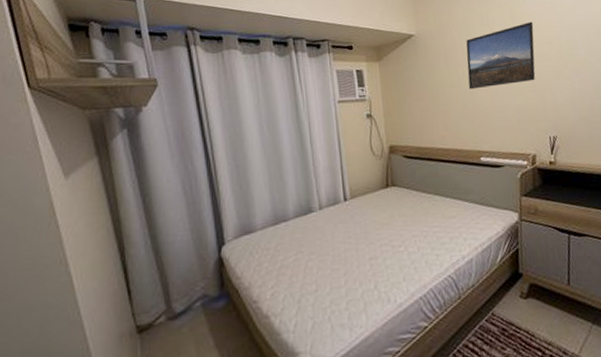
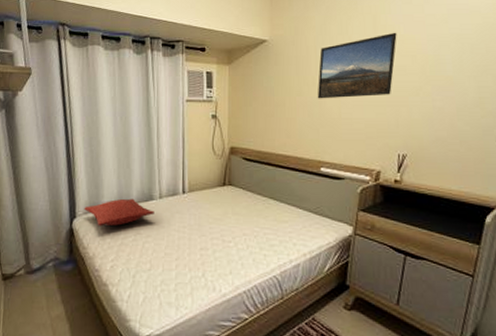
pillow: none [234,213,316,251] -> present [84,198,155,227]

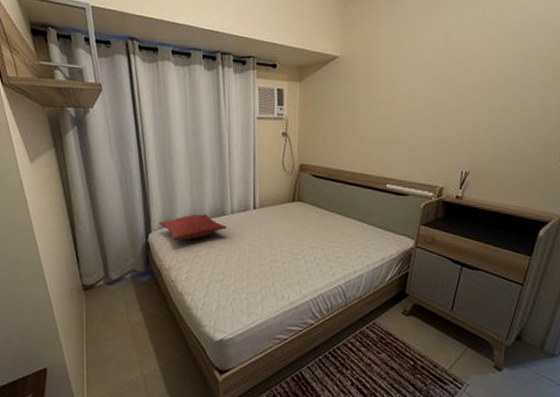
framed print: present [317,32,397,99] -> none [386,49,468,117]

